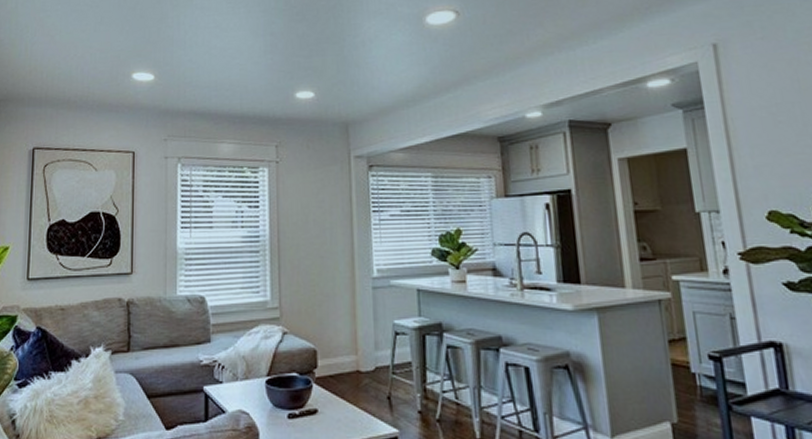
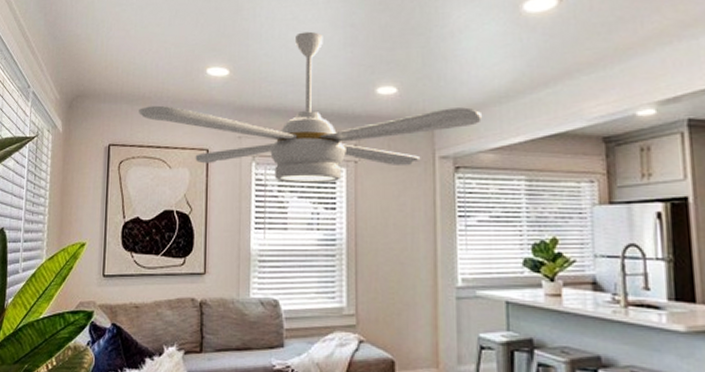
ceiling fan: none [64,39,392,183] -> present [139,31,482,183]

